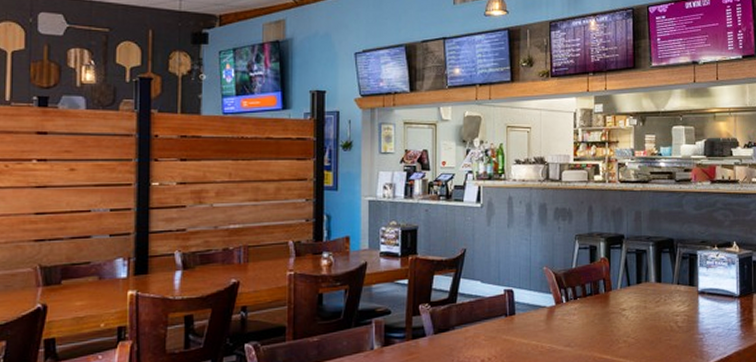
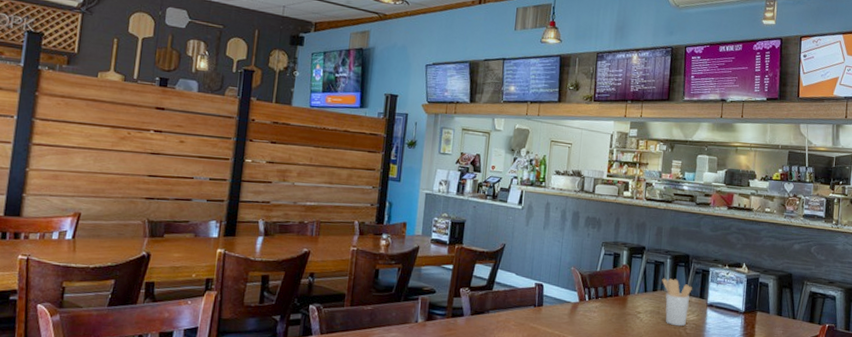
utensil holder: none [646,267,680,320] -> present [662,278,692,327]

